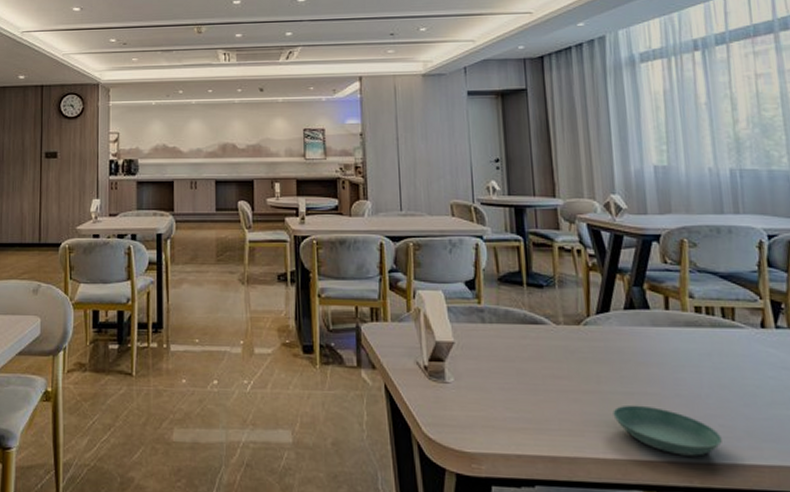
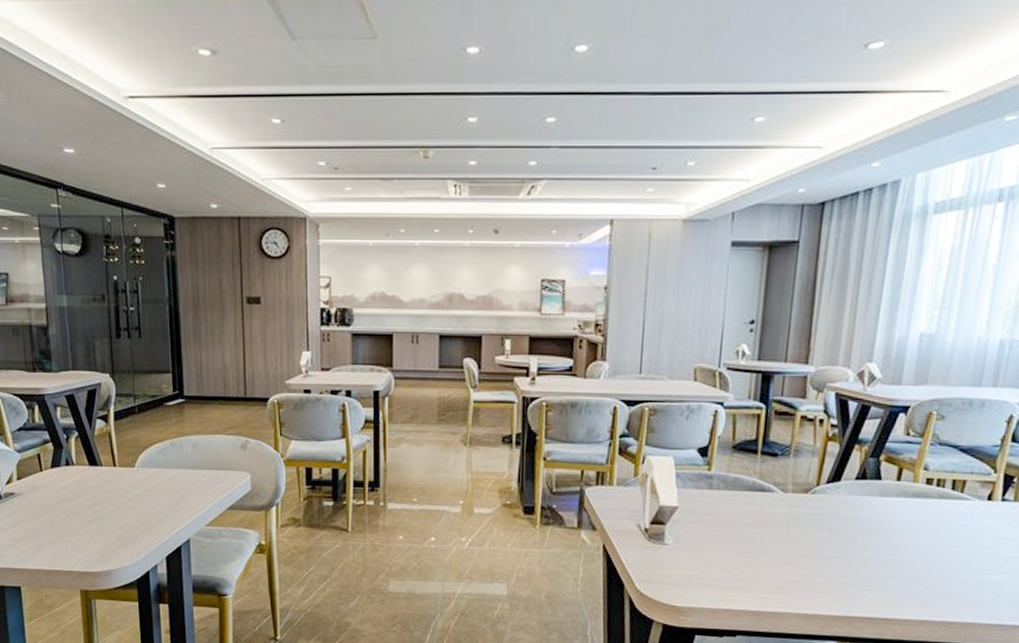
saucer: present [613,404,722,456] -> none [823,567,922,614]

